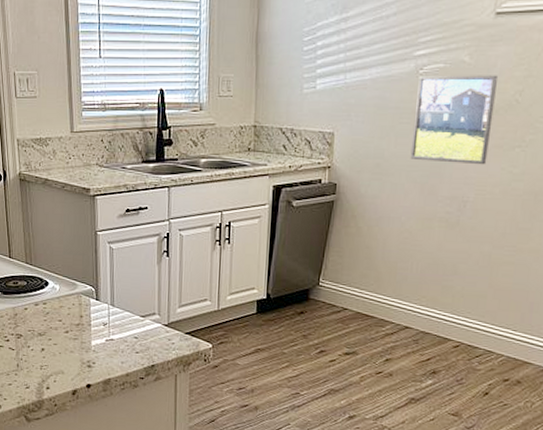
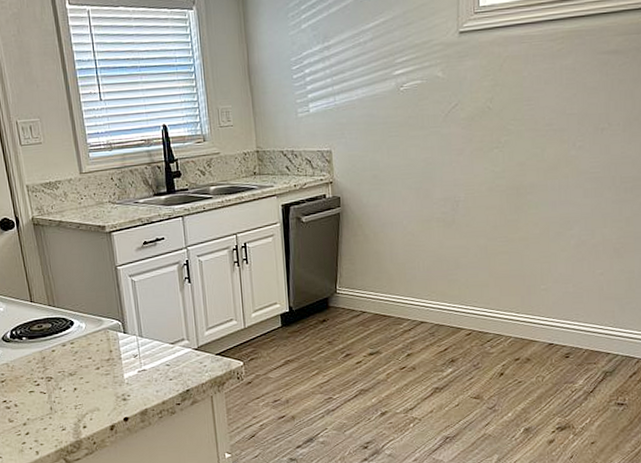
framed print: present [410,75,499,165] -> none [401,86,471,168]

